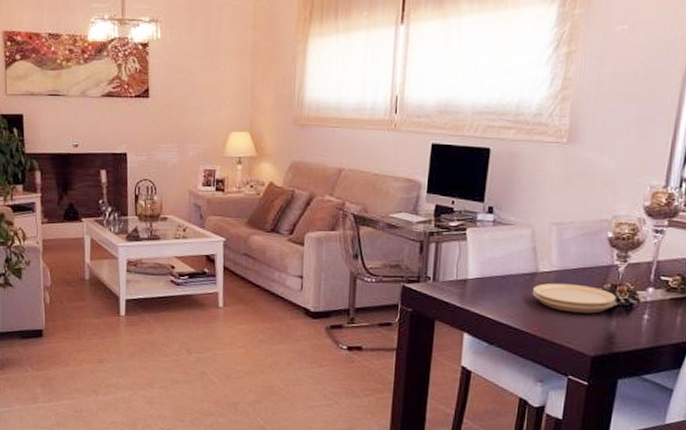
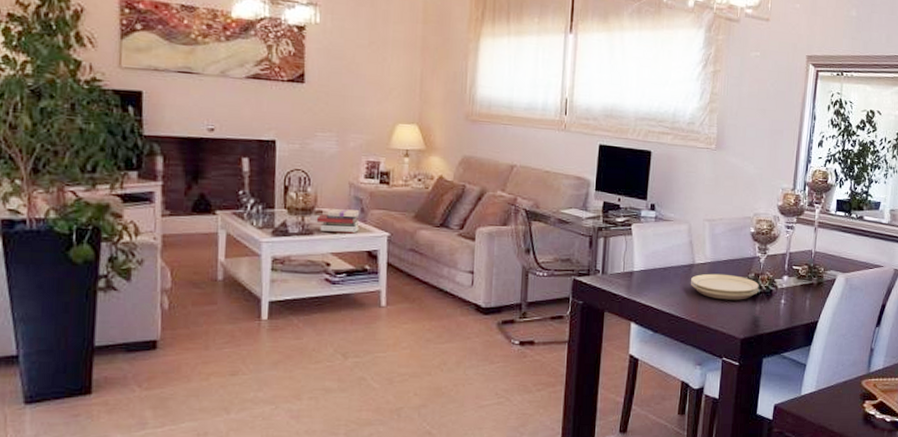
books: none [162,216,199,239] -> present [316,209,360,234]

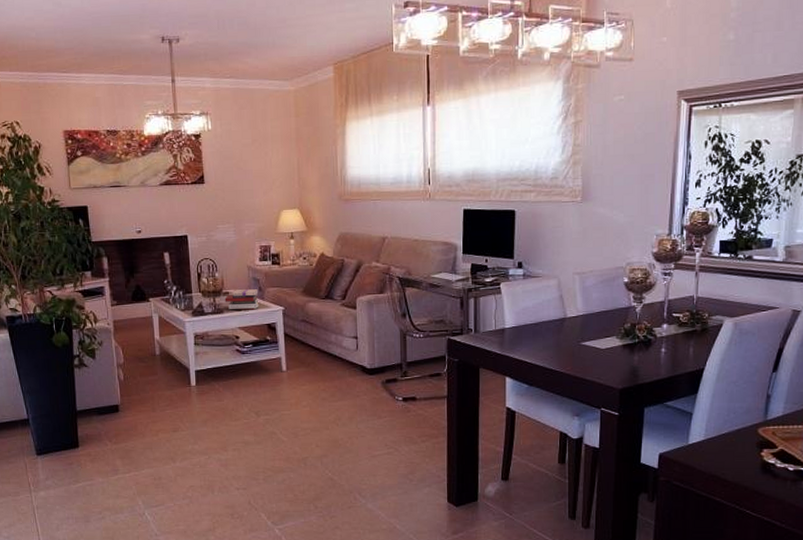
plate: present [690,273,759,300] -> none [562,325,636,351]

